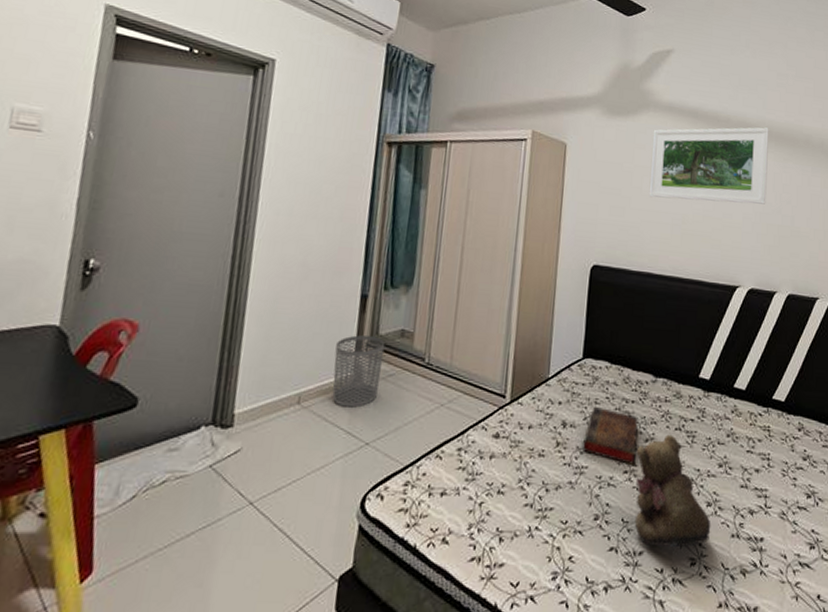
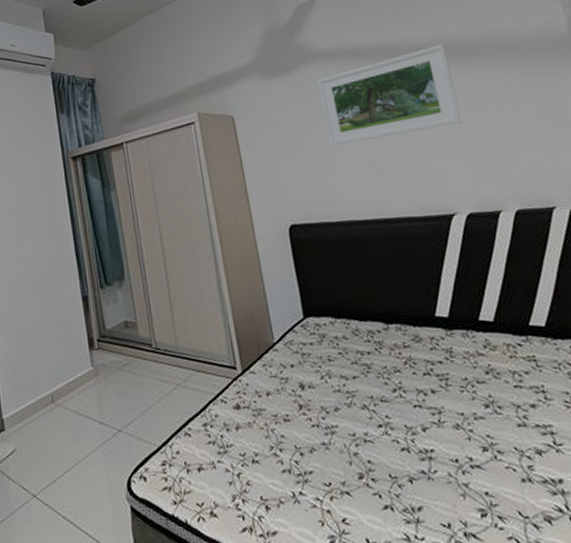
waste bin: present [332,335,385,408] -> none [72,332,118,400]
book: present [582,406,639,466] -> none [325,363,389,419]
teddy bear: present [634,434,711,548] -> none [386,380,496,500]

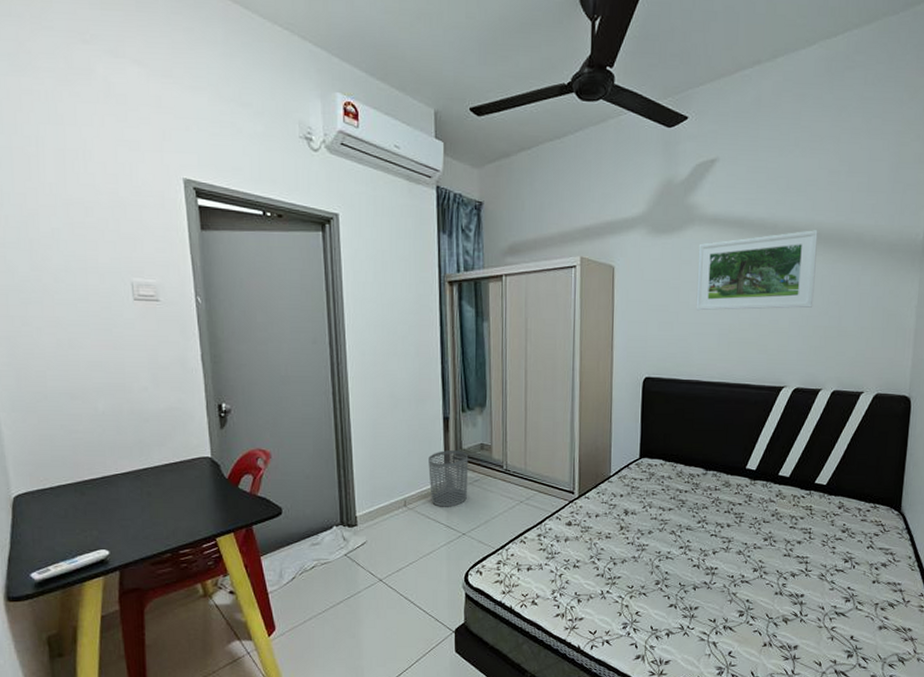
waste bin: none [72,332,118,400] -> present [428,450,469,507]

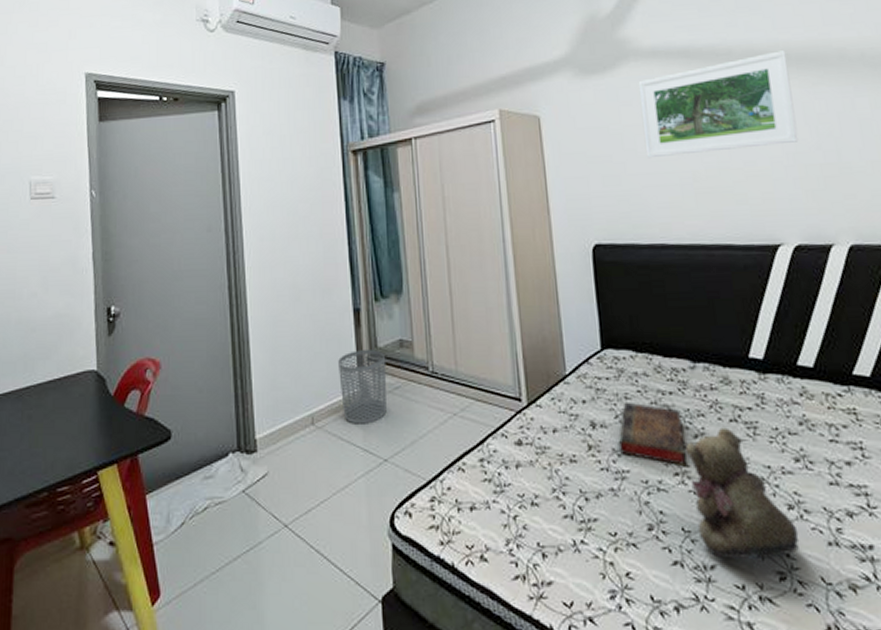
book: none [642,496,691,543] -> present [618,401,687,467]
teddy bear: none [690,516,757,604] -> present [685,427,800,560]

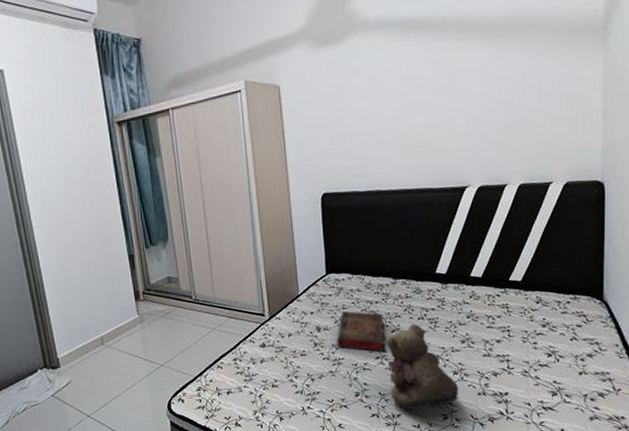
waste bin: present [338,350,387,424] -> none [119,286,161,342]
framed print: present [638,50,799,159] -> none [364,20,490,120]

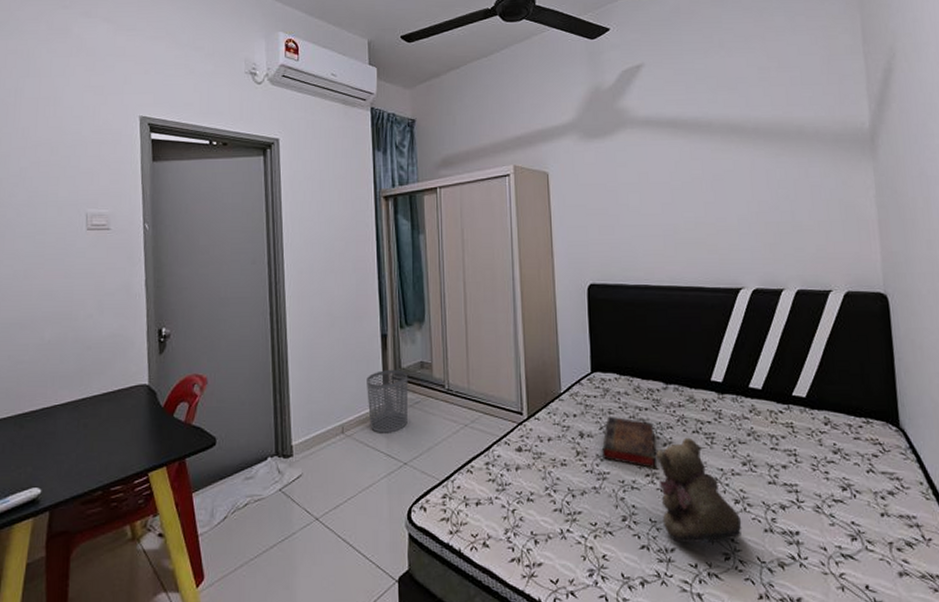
waste bin: none [119,286,161,342] -> present [367,370,409,433]

